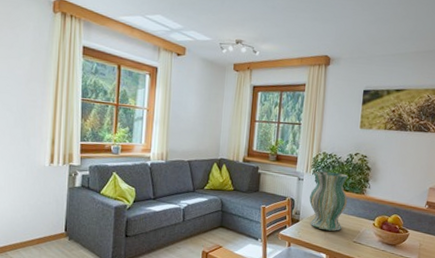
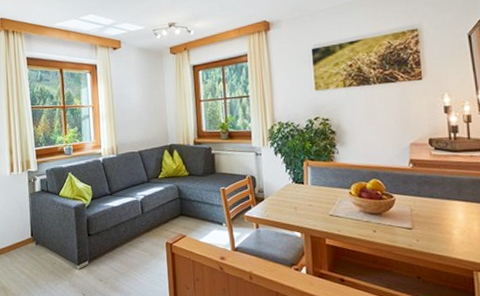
vase: present [309,171,349,231] -> none [271,141,316,206]

